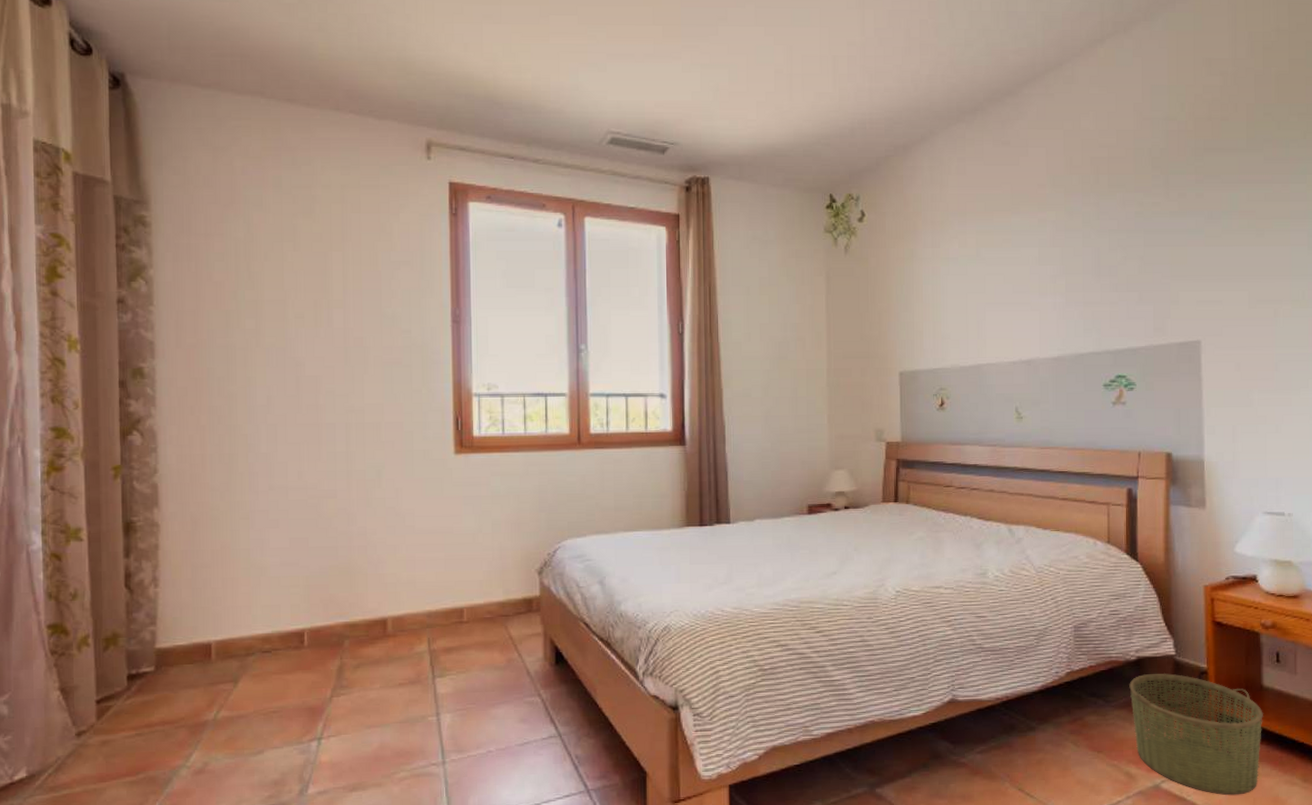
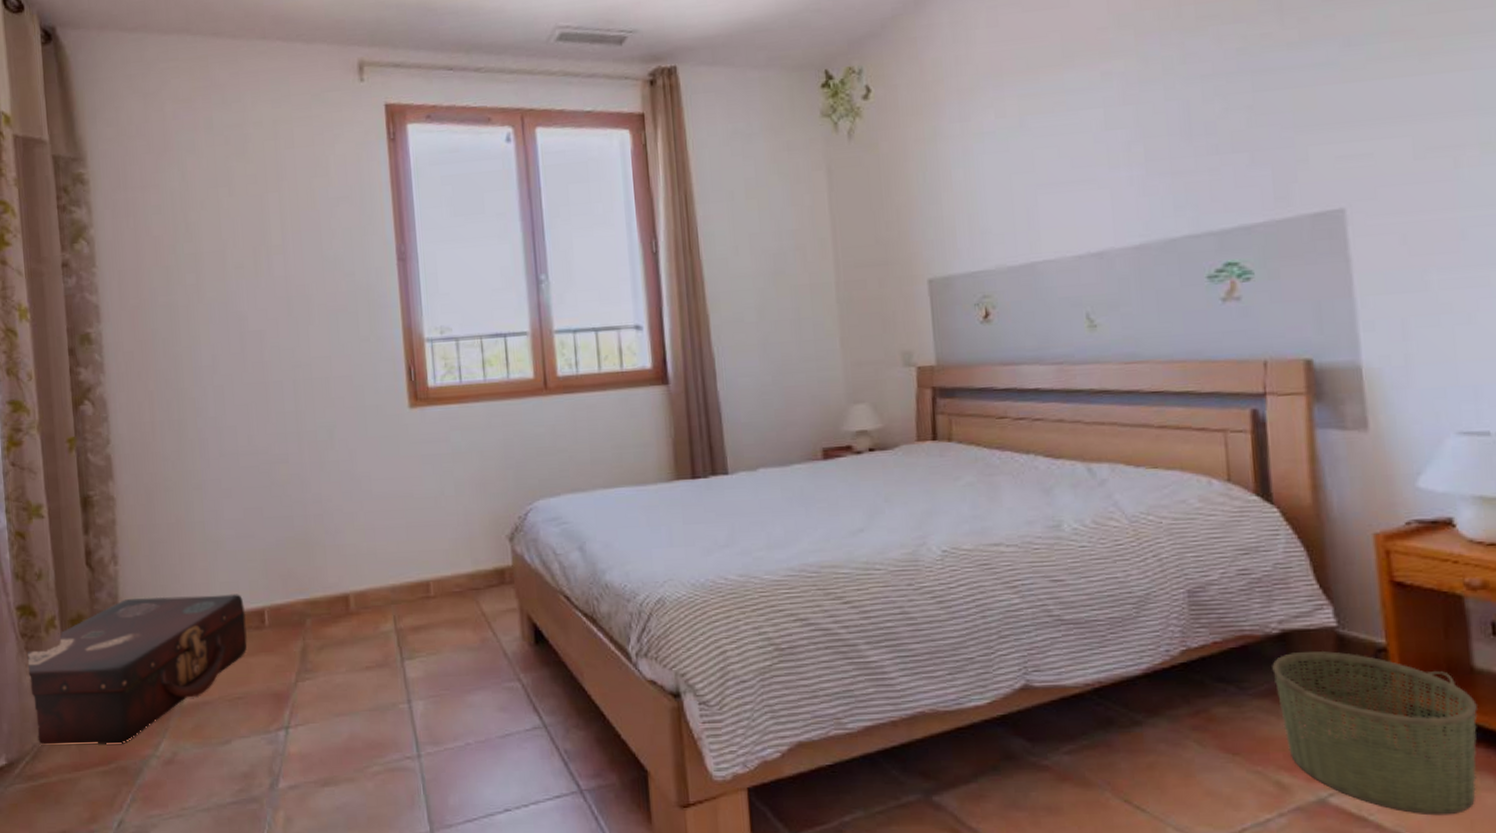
suitcase: none [56,616,286,757] -> present [27,594,247,745]

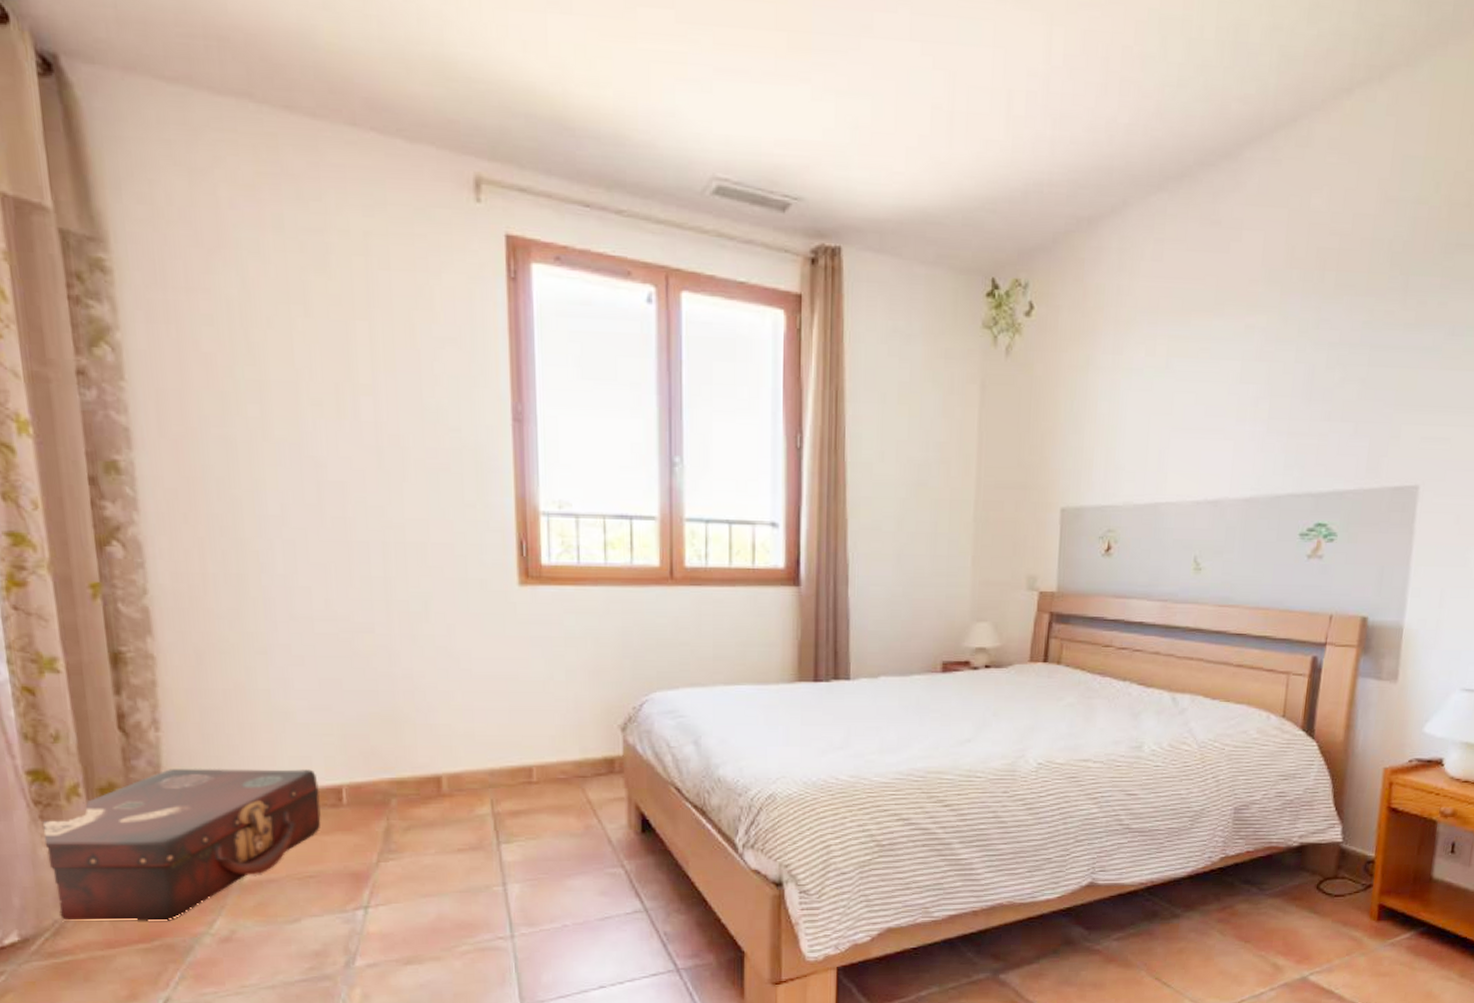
basket: present [1272,651,1478,814] -> none [1287,862,1428,989]

